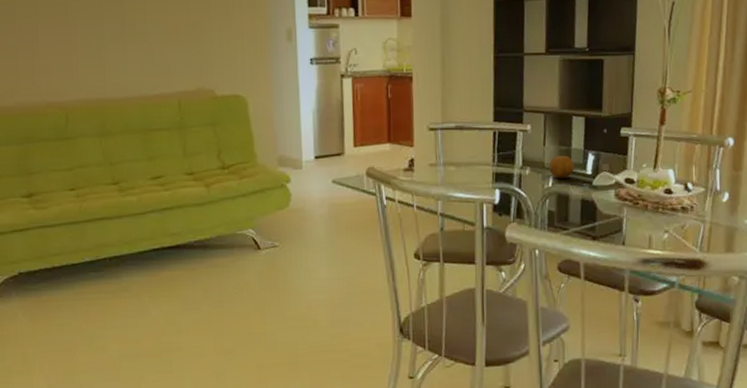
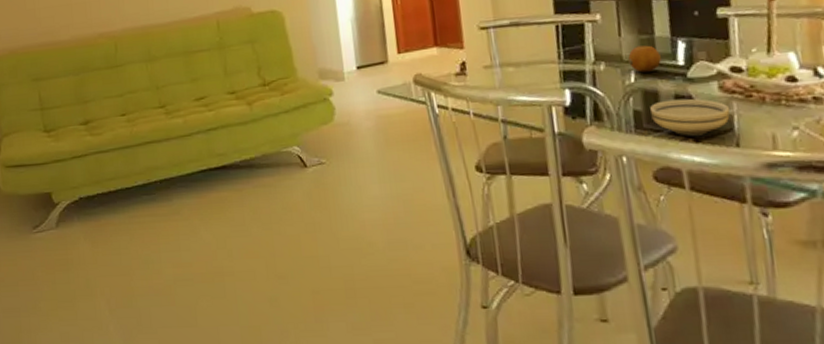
bowl: none [562,203,622,235] -> present [650,98,730,136]

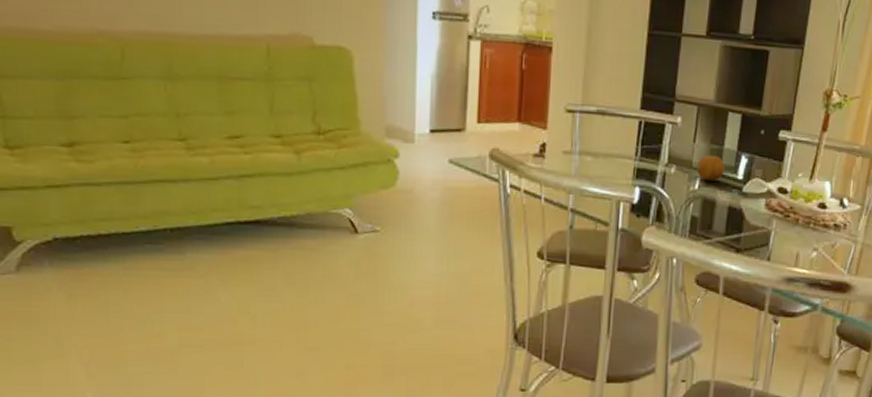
bowl: present [650,98,730,136] -> none [705,210,770,246]

